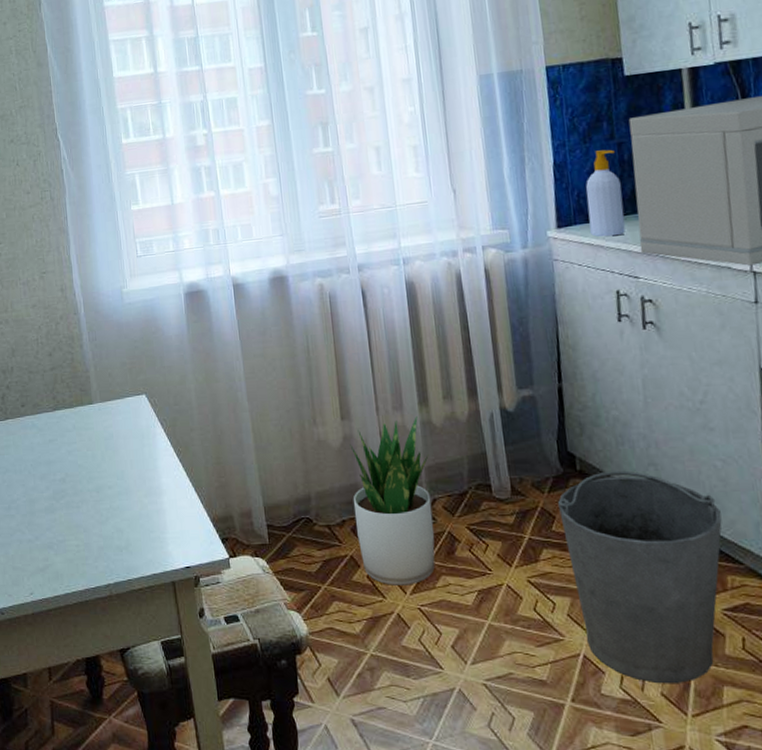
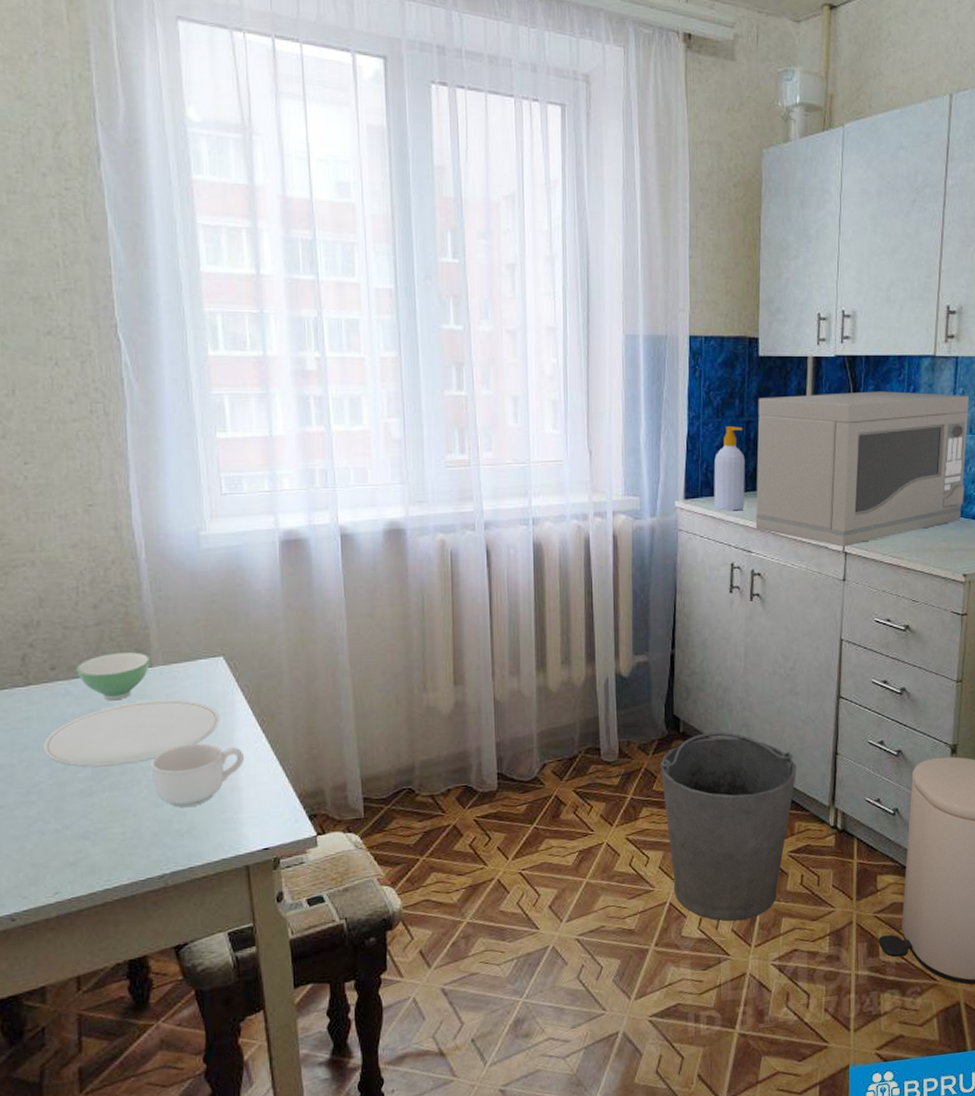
plate: none [18,431,146,488] -> present [42,699,220,768]
bowl: none [38,391,92,433] -> present [75,651,151,701]
teacup: none [95,469,166,525] -> present [151,743,244,807]
planter: present [350,416,435,585] -> none [460,682,542,852]

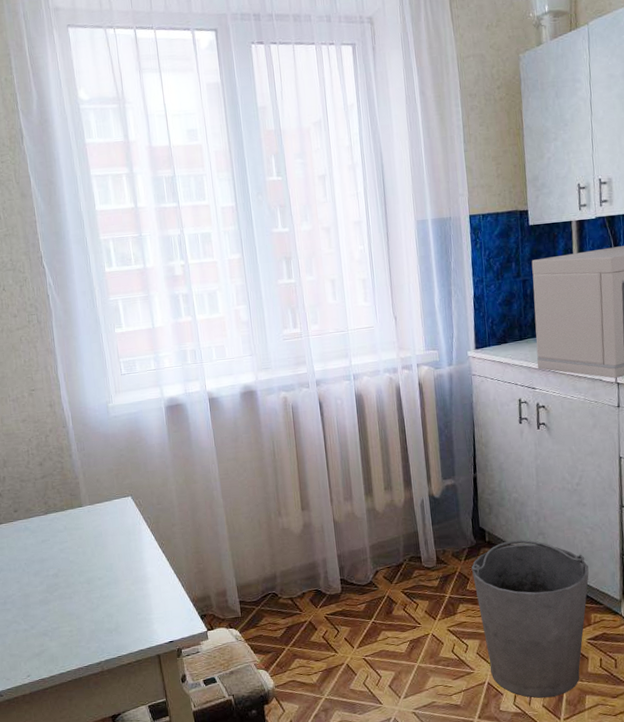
plate: present [42,699,220,768] -> none [12,530,132,583]
bowl: present [75,651,151,701] -> none [30,496,81,533]
teacup: present [151,743,244,807] -> none [86,562,151,611]
soap bottle: present [714,426,745,511] -> none [498,285,527,357]

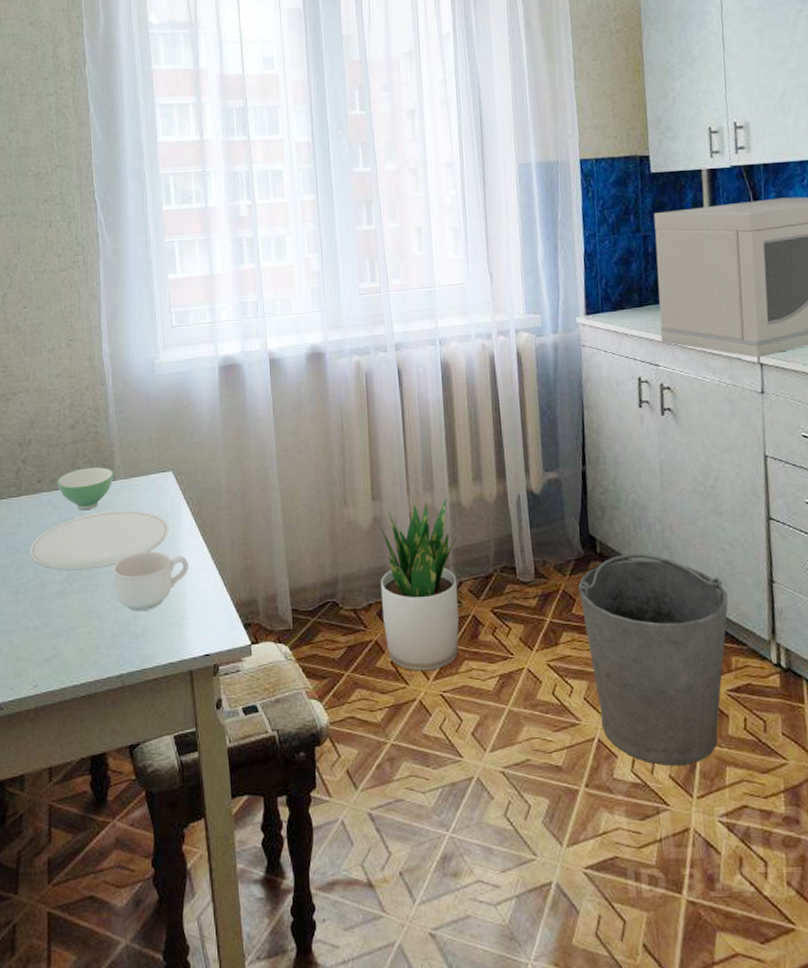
plate: none [12,530,132,583] -> present [29,510,169,571]
bowl: none [30,496,81,533] -> present [56,466,115,511]
teacup: none [86,562,151,611] -> present [113,551,188,611]
planter: none [309,505,377,642] -> present [379,498,460,671]

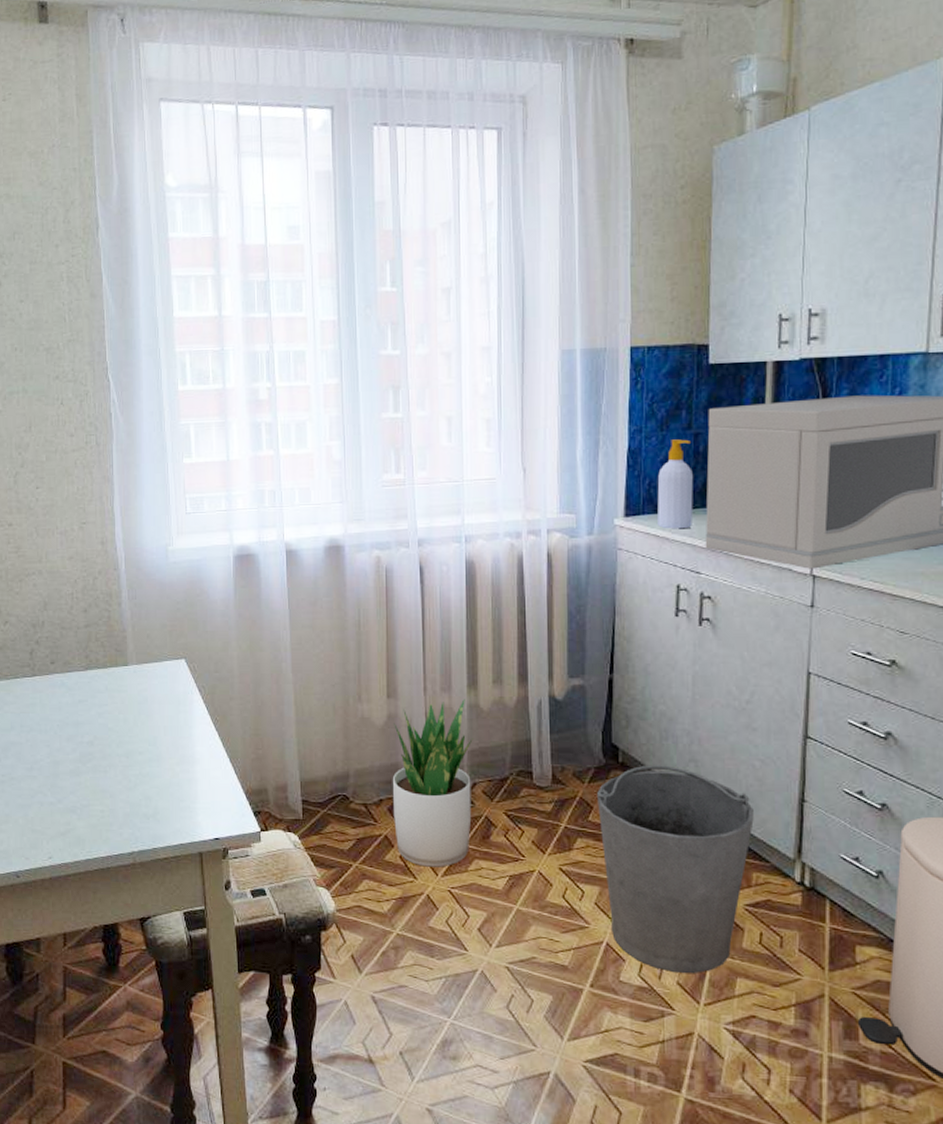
plate: present [29,510,169,571] -> none [43,695,181,751]
bowl: present [56,466,115,511] -> none [69,651,127,694]
teacup: present [113,551,188,611] -> none [125,736,200,793]
soap bottle: none [613,241,648,326] -> present [657,439,693,529]

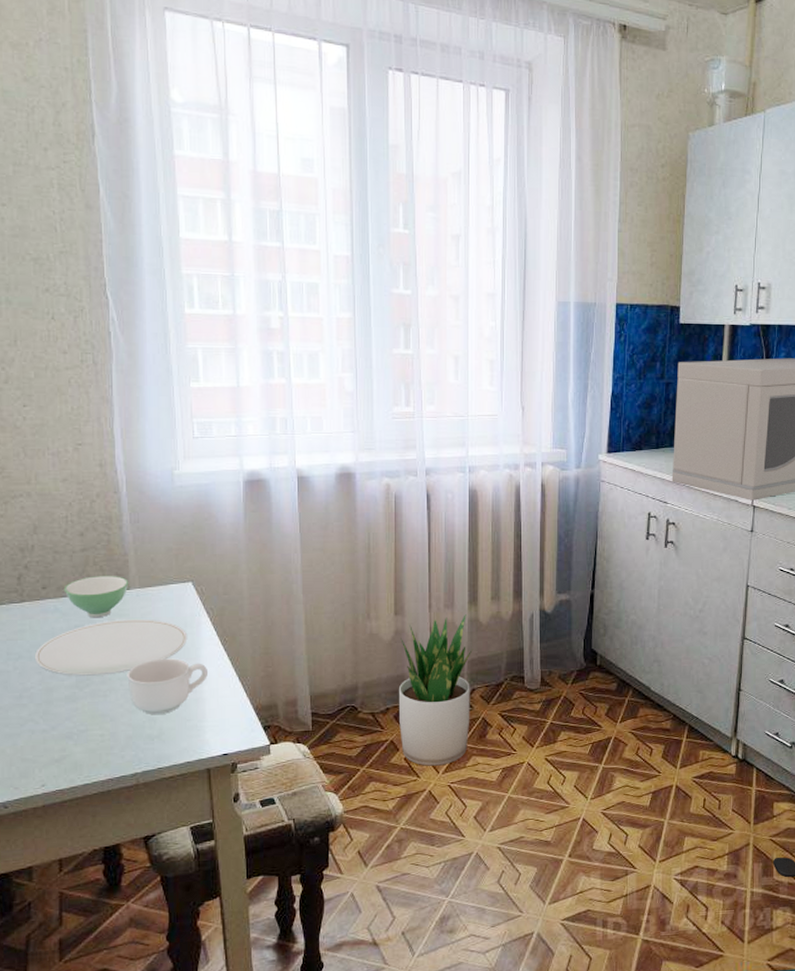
plate: none [43,695,181,751] -> present [34,619,188,676]
bowl: none [69,651,127,694] -> present [63,575,129,618]
teacup: none [125,736,200,793] -> present [127,658,208,714]
bucket: present [597,765,754,973] -> none [579,666,702,838]
soap bottle: present [657,439,693,529] -> none [634,387,664,465]

